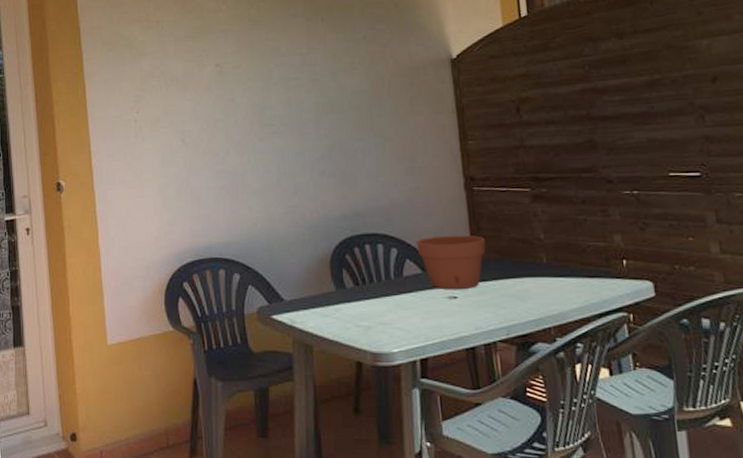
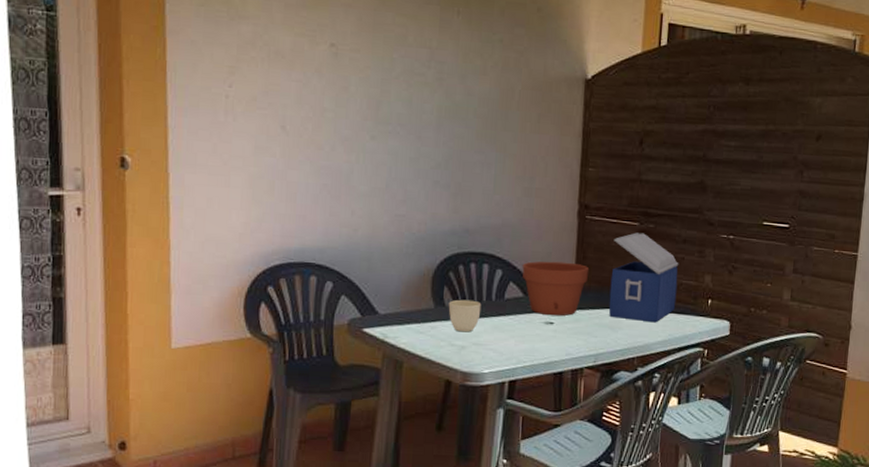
cup: none [349,280,382,313] -> present [448,299,482,333]
cooler: none [506,198,587,289] -> present [609,232,679,323]

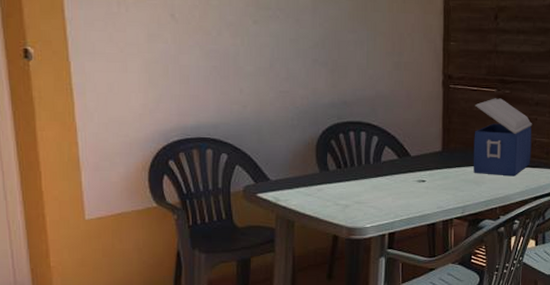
cup: present [448,299,482,333] -> none [332,164,361,193]
flower pot: present [522,261,590,316] -> none [395,126,455,174]

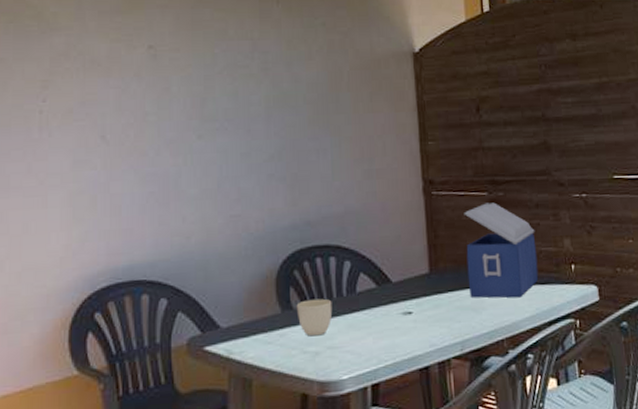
cup: none [332,164,361,193] -> present [296,298,333,337]

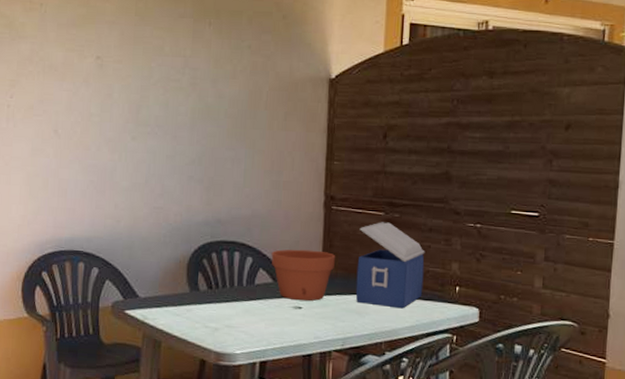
cup: present [296,298,333,337] -> none [202,284,233,315]
flower pot: none [371,243,443,305] -> present [271,249,336,301]

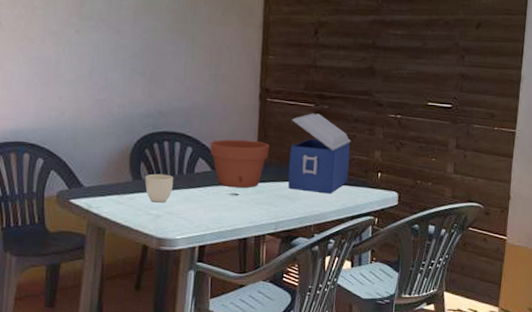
cup: none [202,284,233,315] -> present [144,173,174,203]

